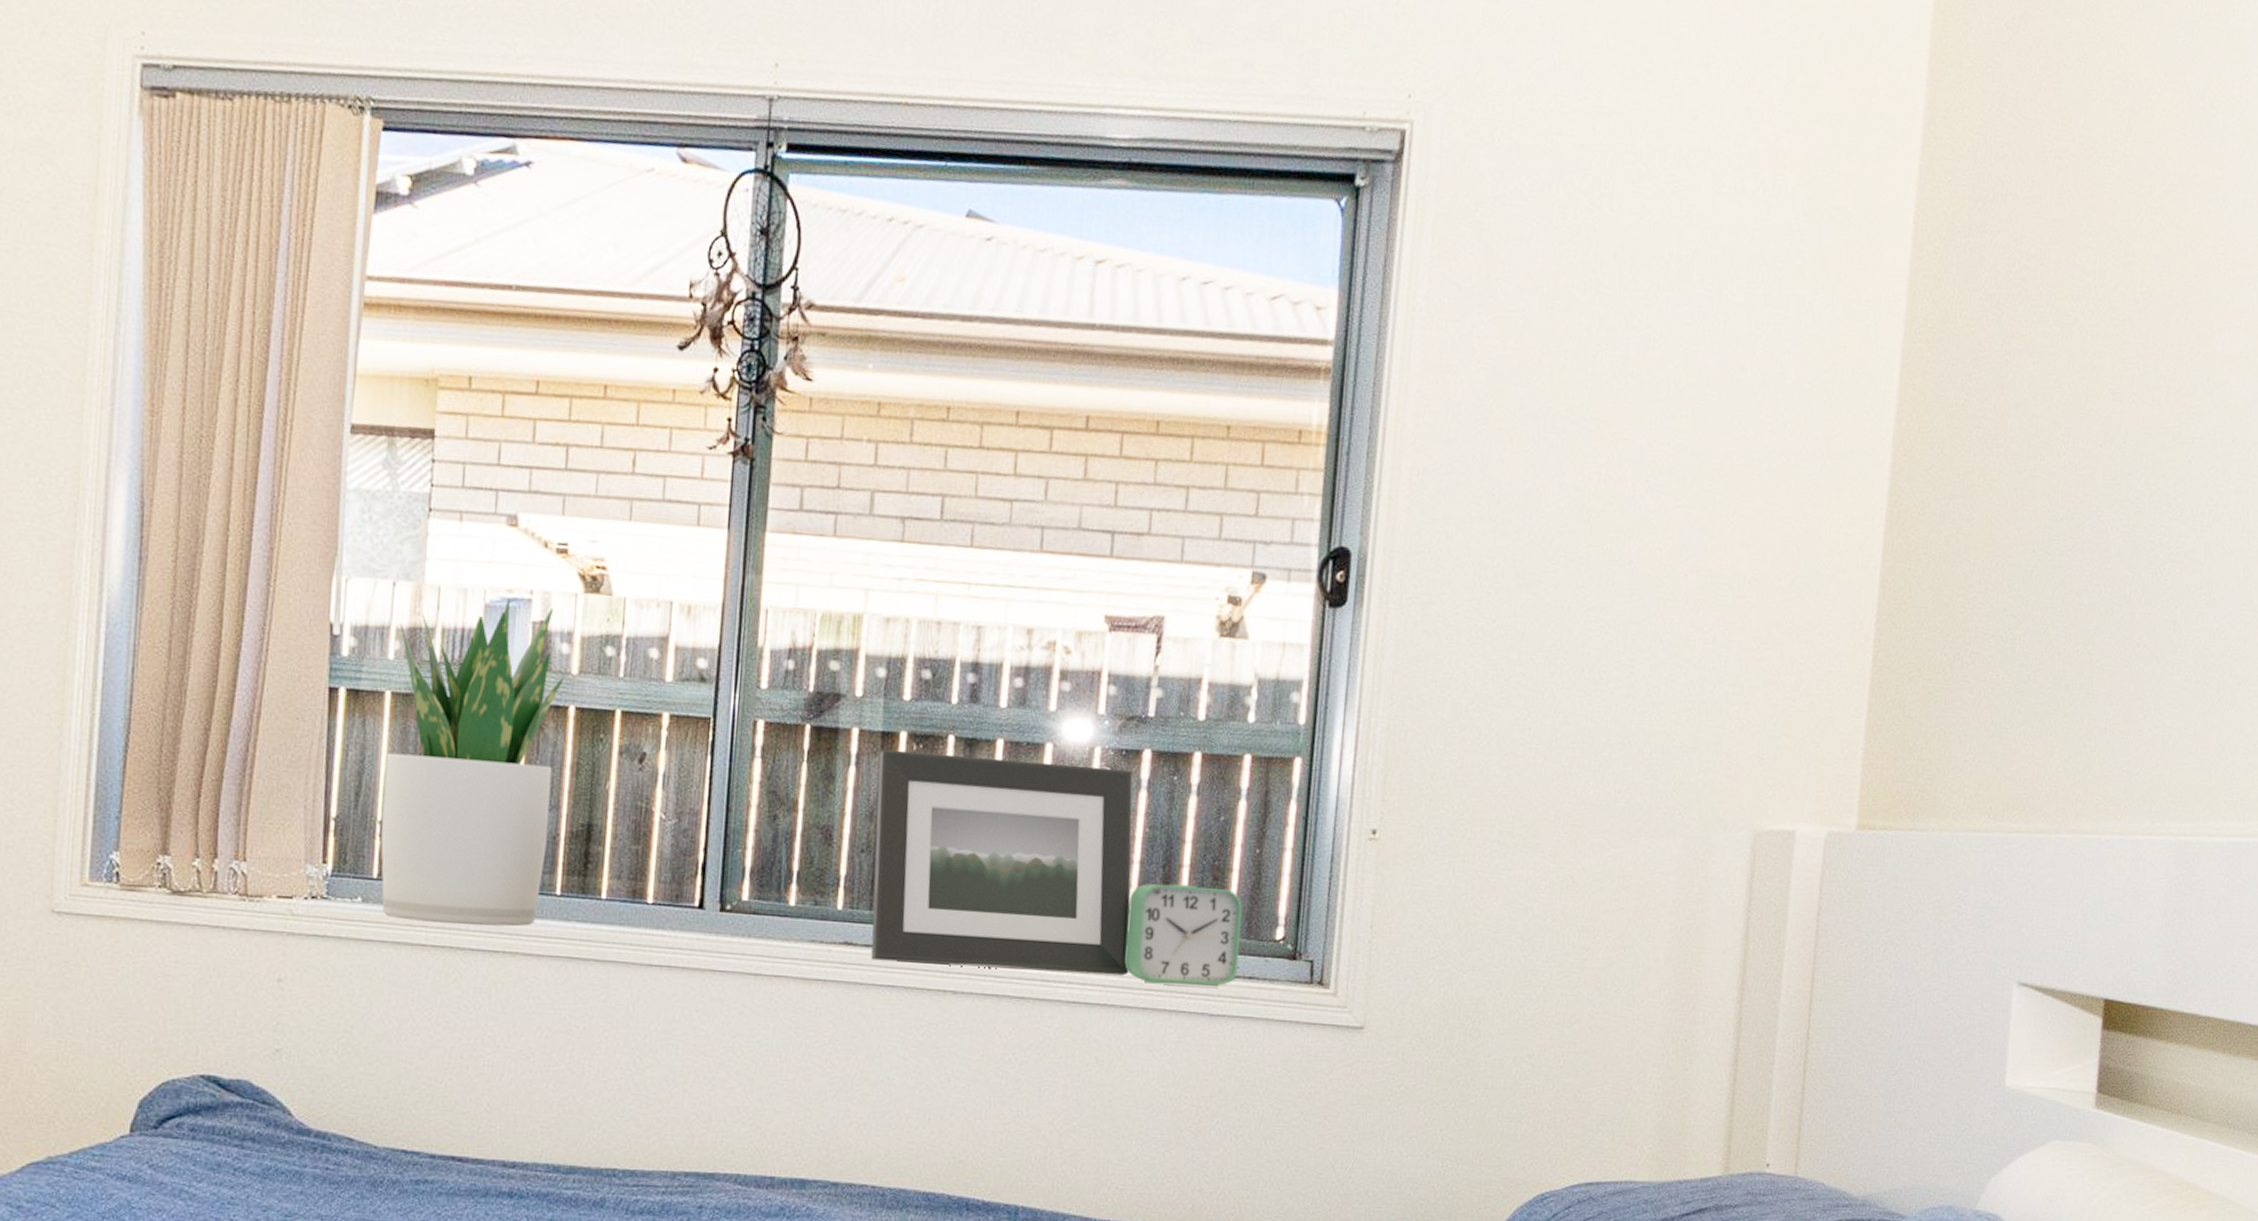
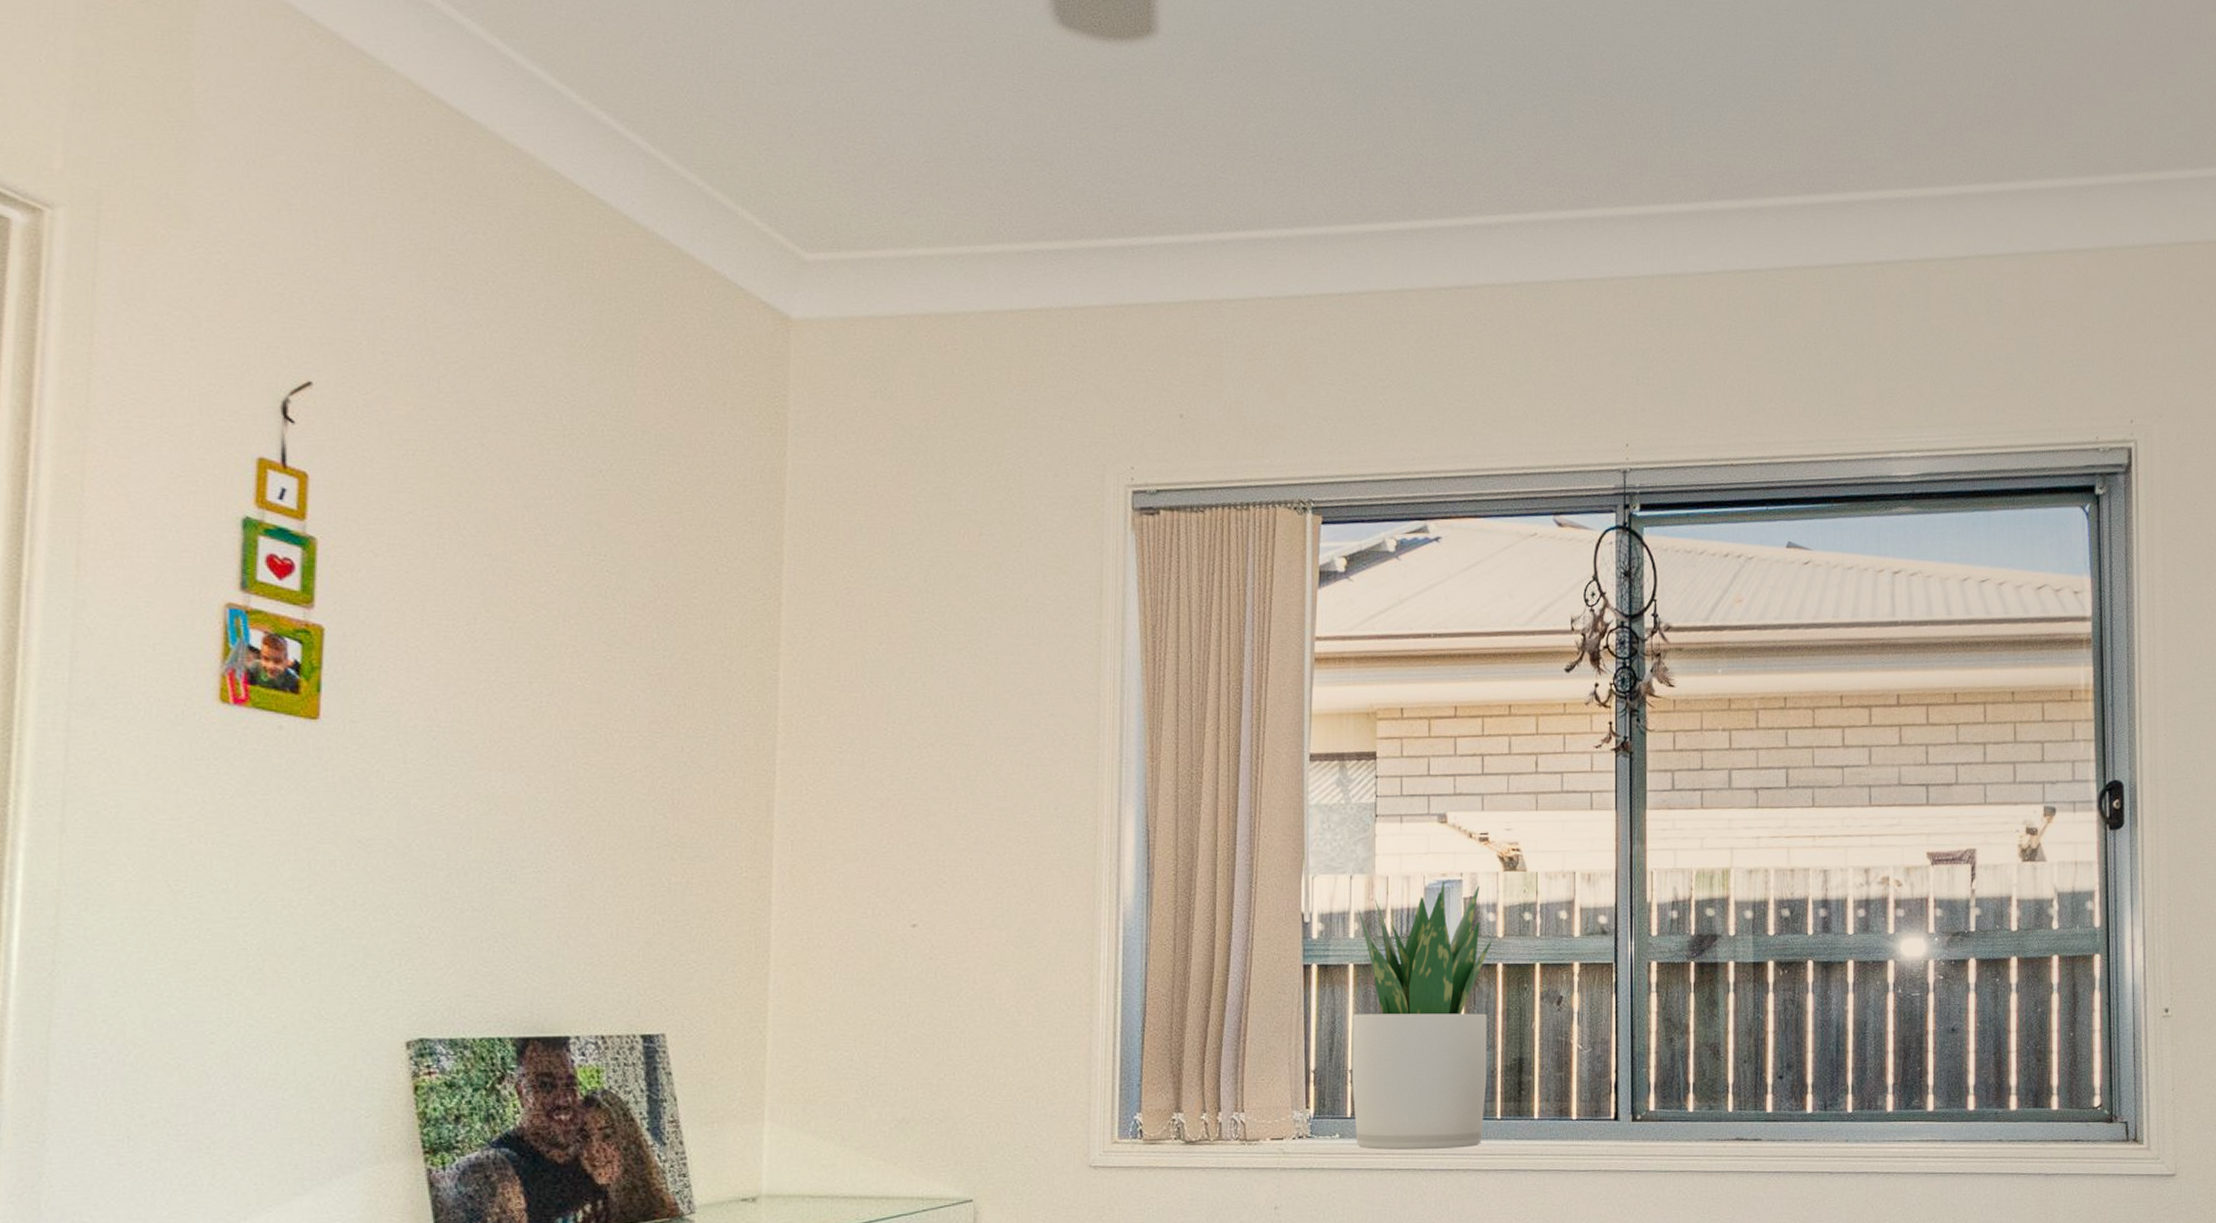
picture frame: present [871,749,1133,976] -> none [1752,976,1974,1152]
alarm clock: present [1125,883,1242,987] -> none [1969,1067,2065,1152]

